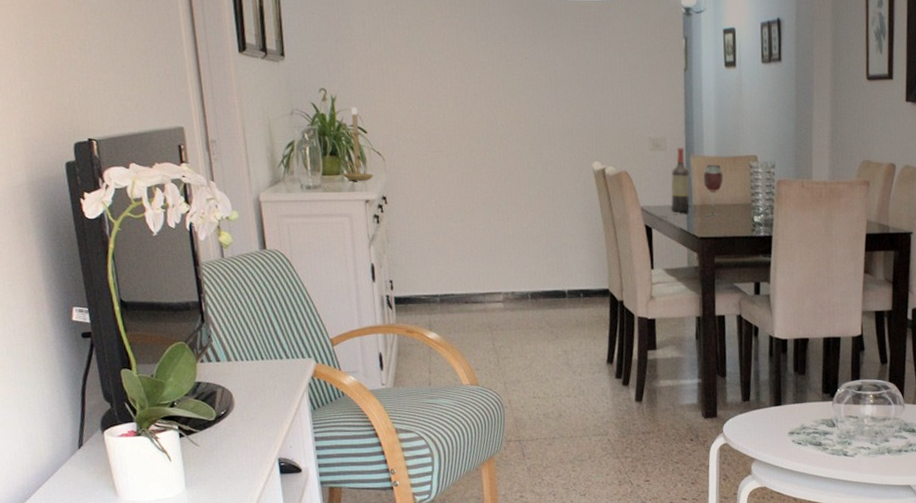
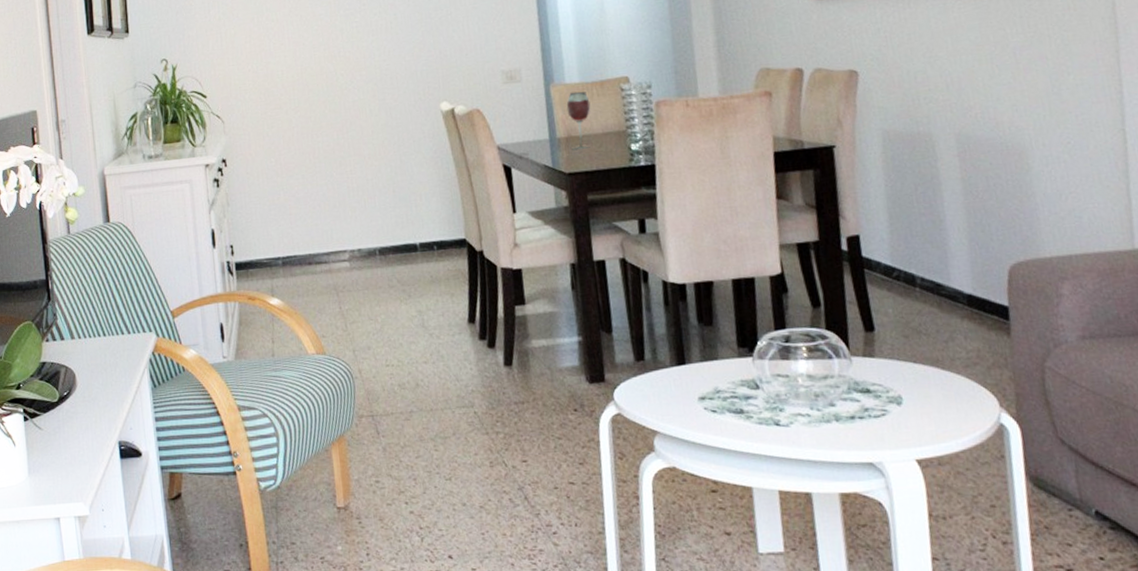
candle holder: present [342,107,374,182] -> none [183,73,214,147]
wine bottle: present [670,147,691,215] -> none [529,77,554,151]

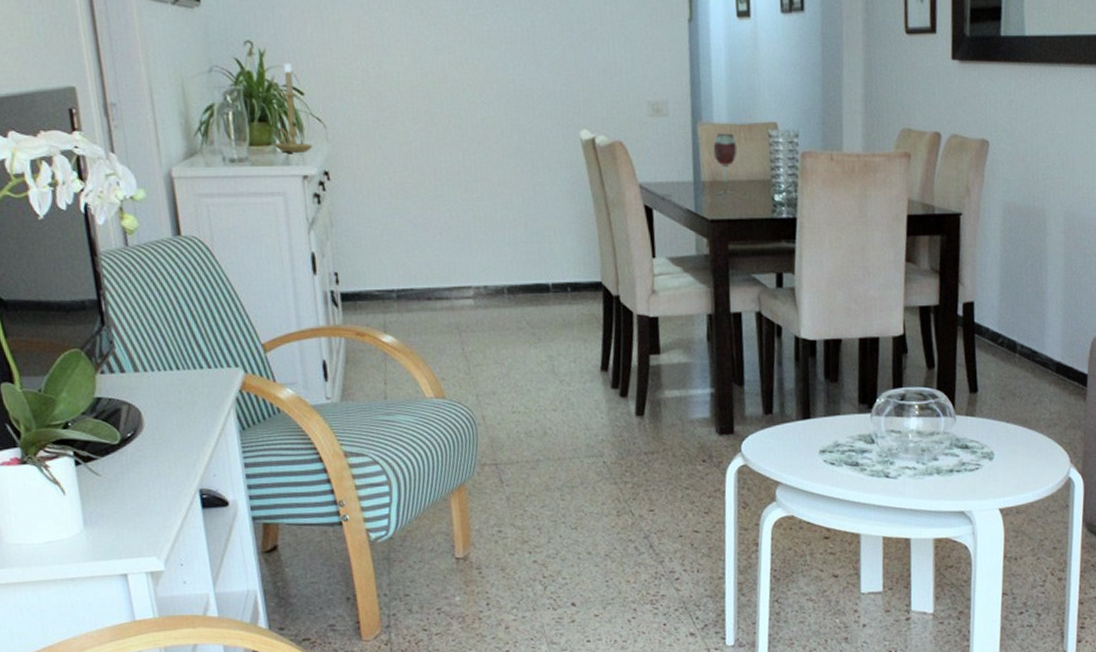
candle holder: none [183,73,214,147] -> present [274,63,313,154]

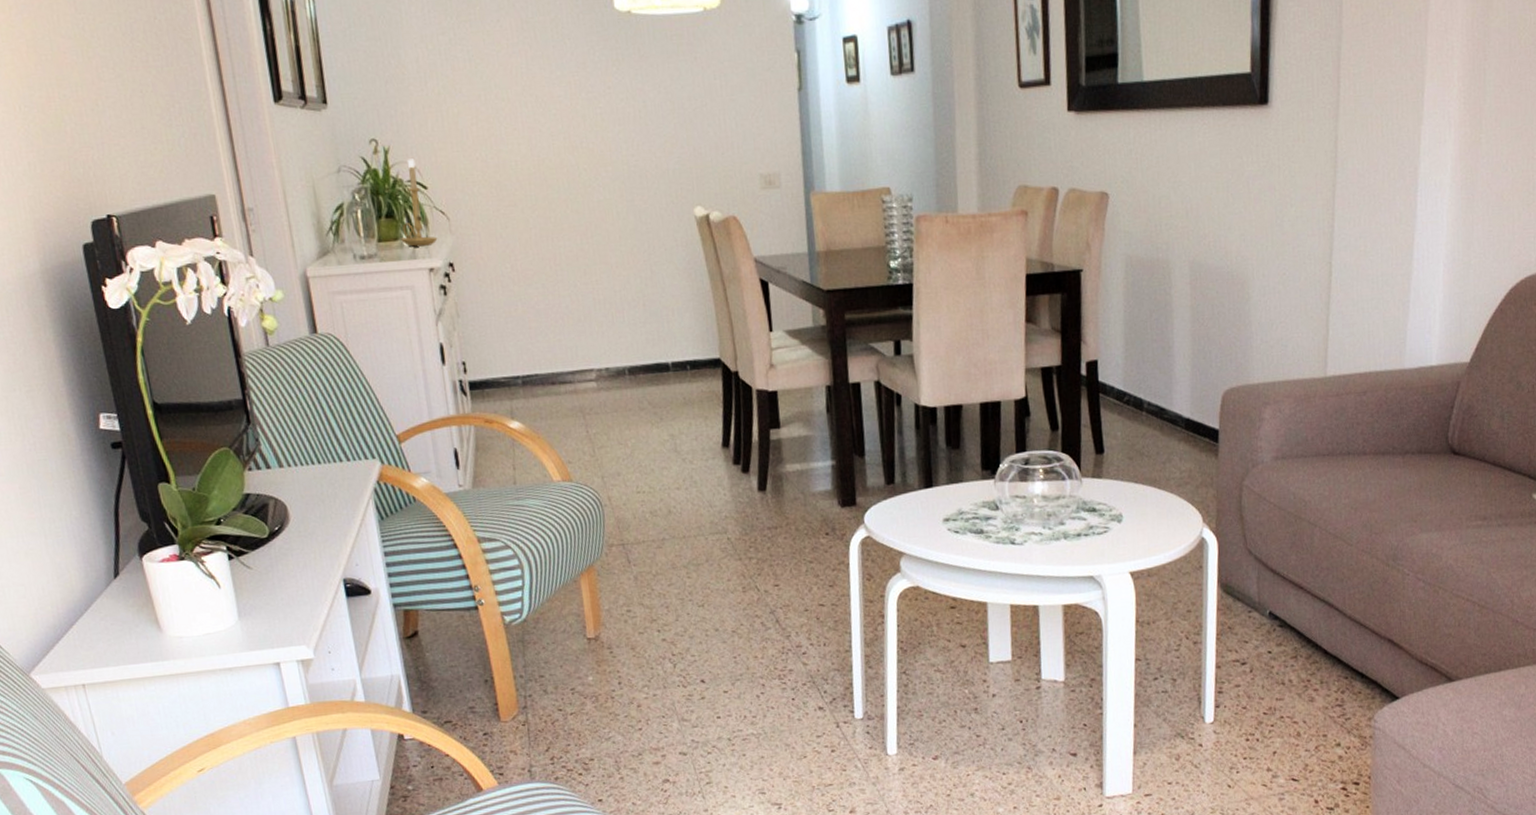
wineglass: present [713,133,738,197] -> none [826,201,851,267]

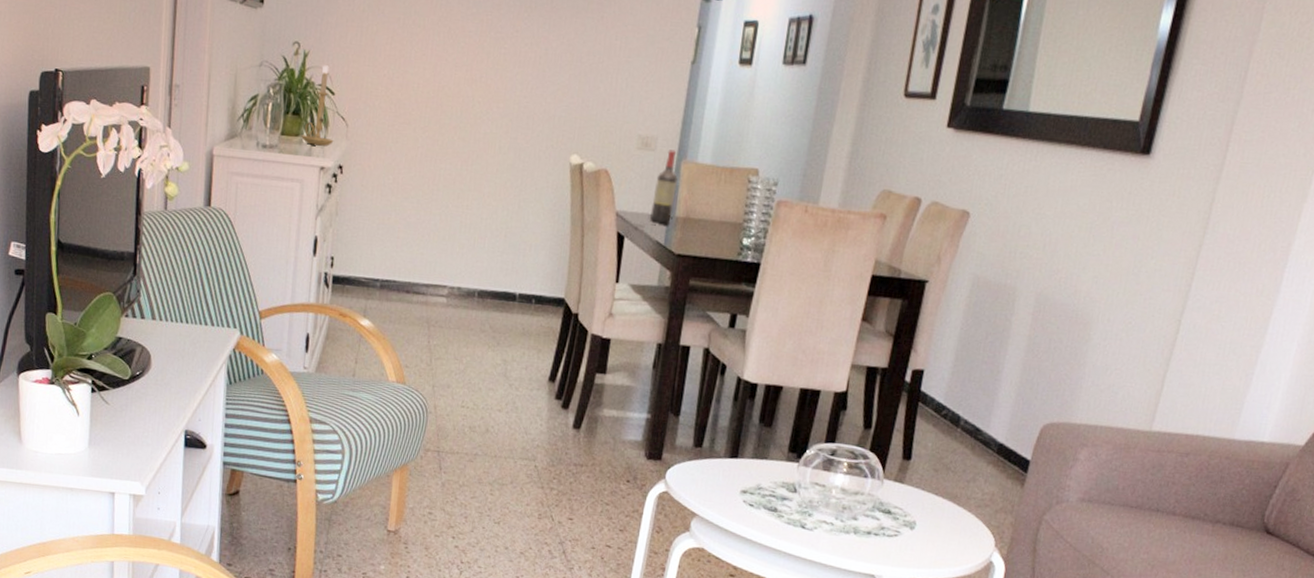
wine bottle: none [788,183,813,266] -> present [648,149,678,227]

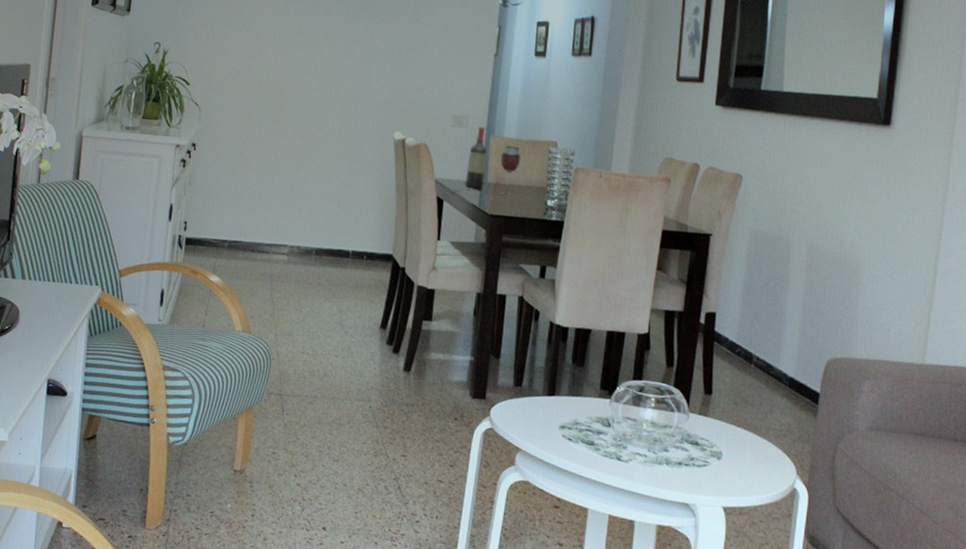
candle holder: present [301,65,334,147] -> none [160,61,188,128]
wineglass: none [686,173,716,234] -> present [498,145,521,197]

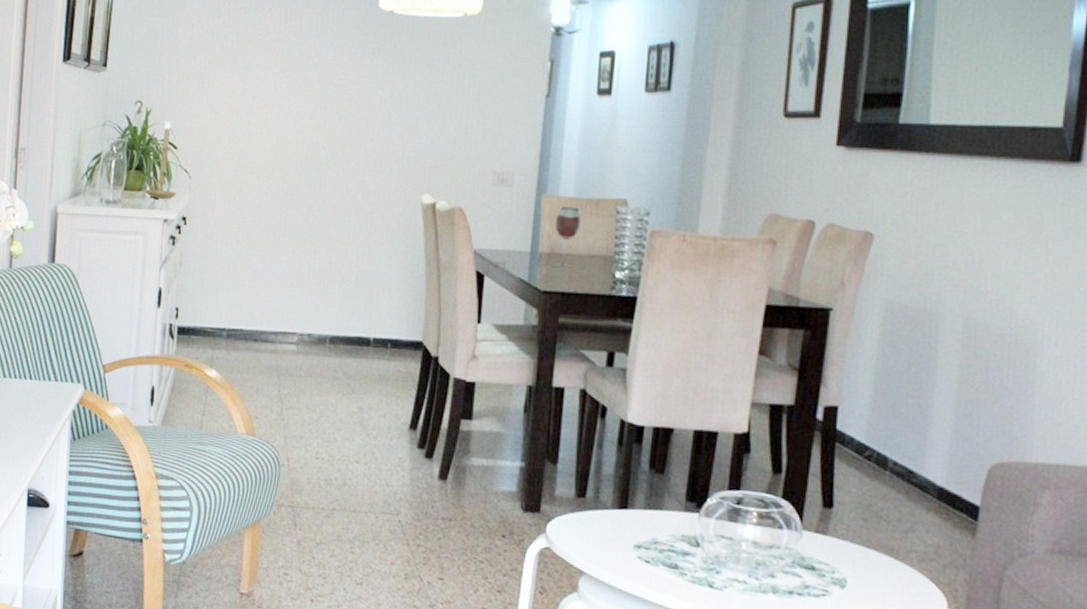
candle holder: none [160,61,188,128] -> present [144,121,177,200]
wine bottle: present [464,126,488,192] -> none [510,184,539,263]

